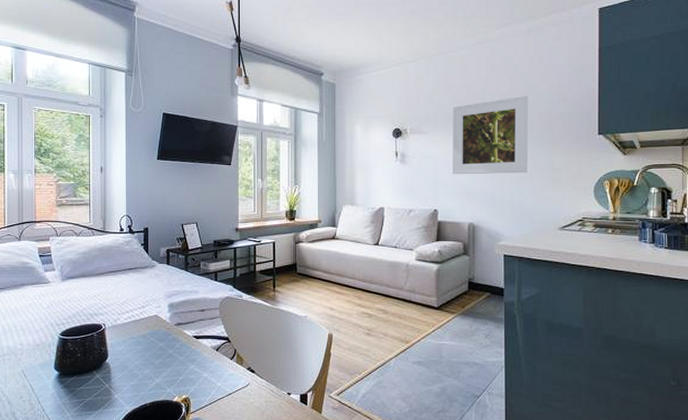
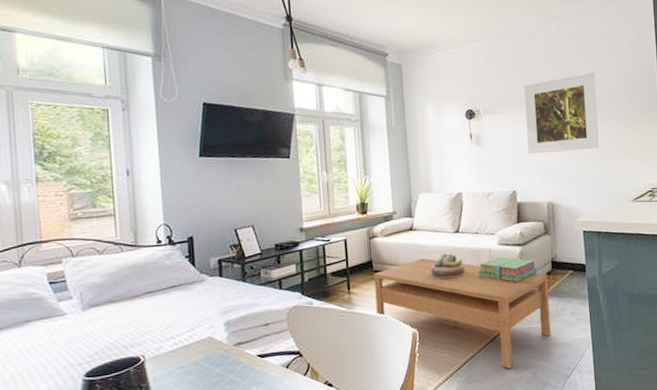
coffee table: none [296,266,464,381] -> present [373,258,551,369]
decorative bowl: none [349,264,382,288] -> present [430,253,466,280]
stack of books: none [395,272,453,299] -> present [479,257,537,283]

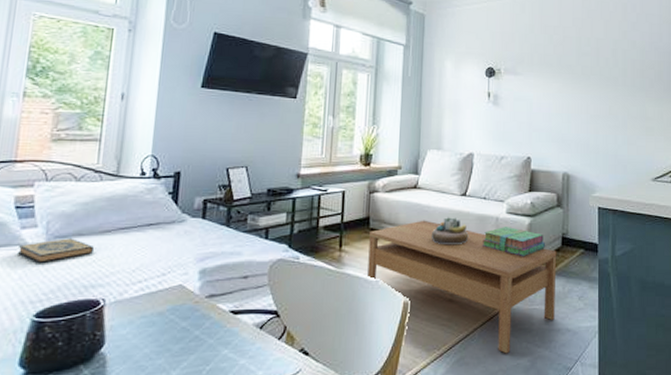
hardback book: none [59,305,126,330] -> present [18,238,94,263]
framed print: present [524,72,599,155] -> none [547,42,623,122]

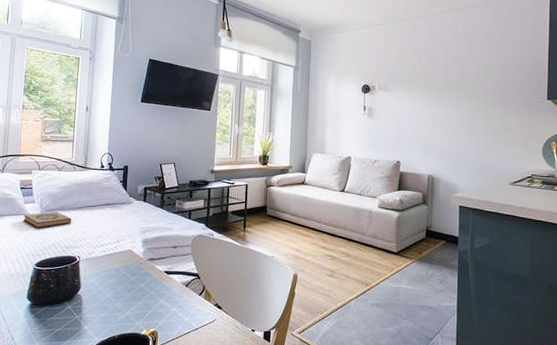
coffee table: present [367,220,557,354] -> none [265,210,422,322]
decorative bowl: present [431,217,469,245] -> none [315,209,347,232]
stack of books: present [483,227,546,257] -> none [358,219,412,245]

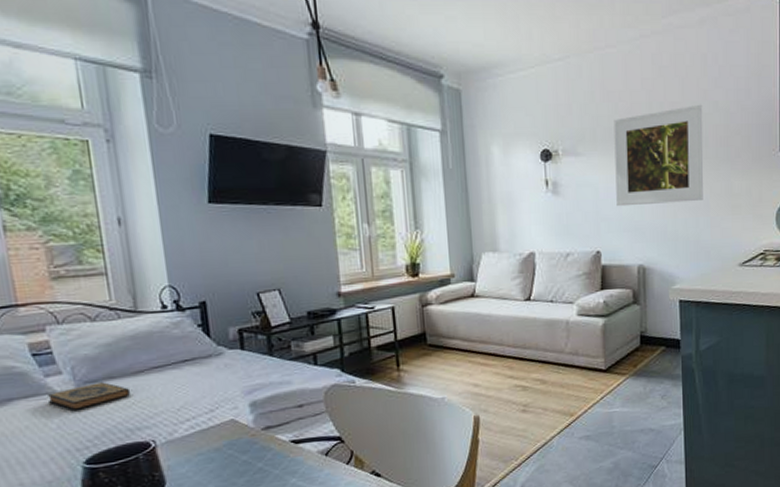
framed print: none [415,61,486,132] -> present [613,104,704,207]

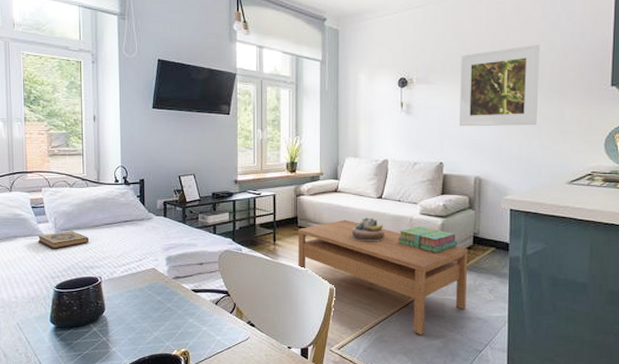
coffee table: none [427,330,637,458] -> present [297,219,469,335]
decorative bowl: none [495,324,538,356] -> present [351,217,385,242]
stack of books: none [553,330,623,361] -> present [398,226,458,254]

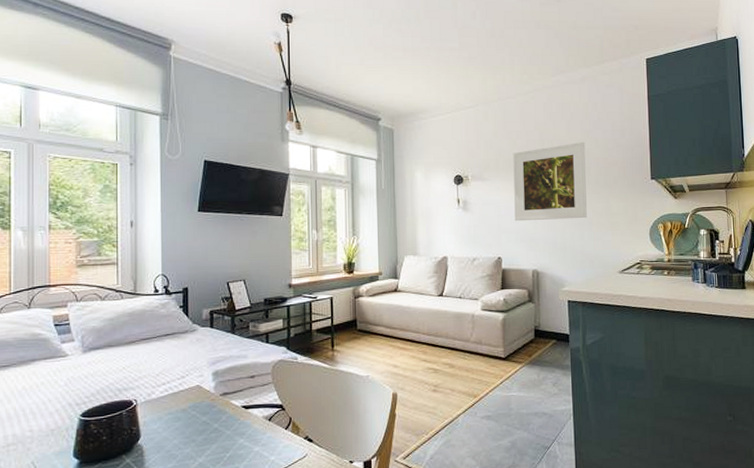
hardback book: present [38,231,89,249] -> none [62,349,122,371]
coffee table: present [297,219,469,335] -> none [356,320,531,436]
decorative bowl: present [351,217,385,242] -> none [413,316,448,342]
stack of books: present [398,226,458,254] -> none [461,322,520,350]

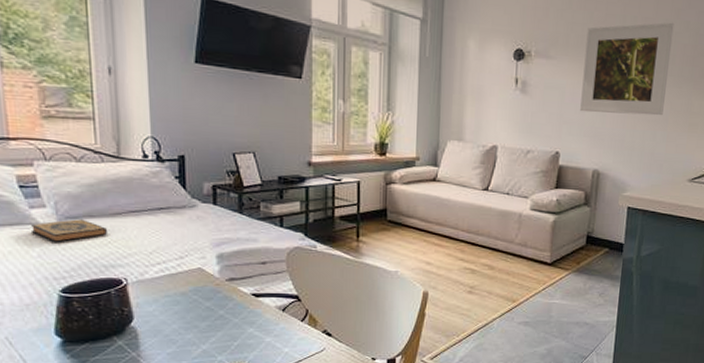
hardback book: none [62,349,122,371] -> present [31,219,107,242]

